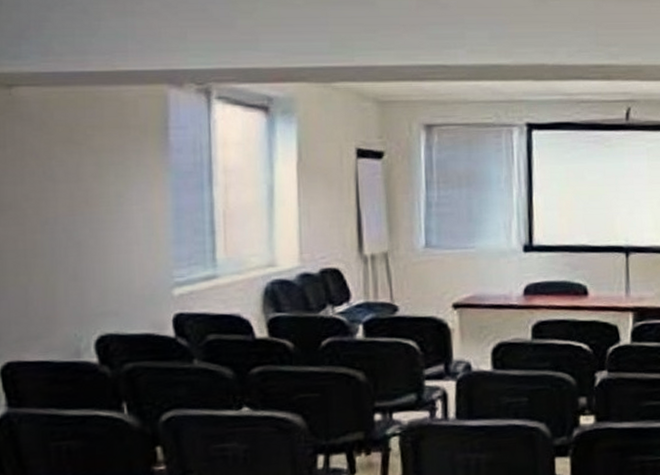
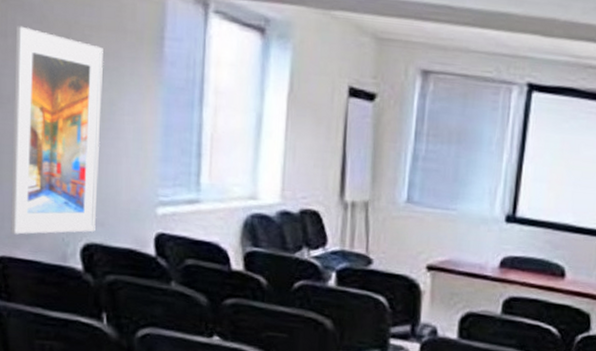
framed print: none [14,135,110,338] -> present [10,26,104,235]

